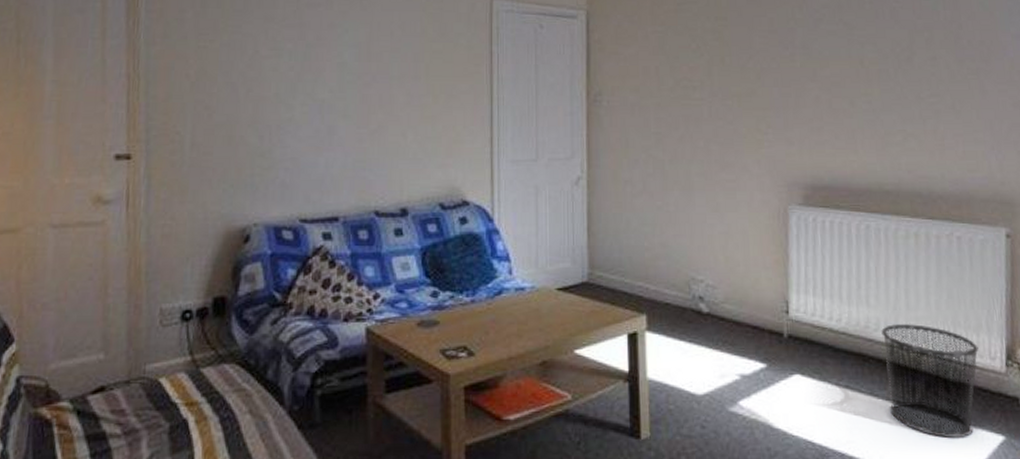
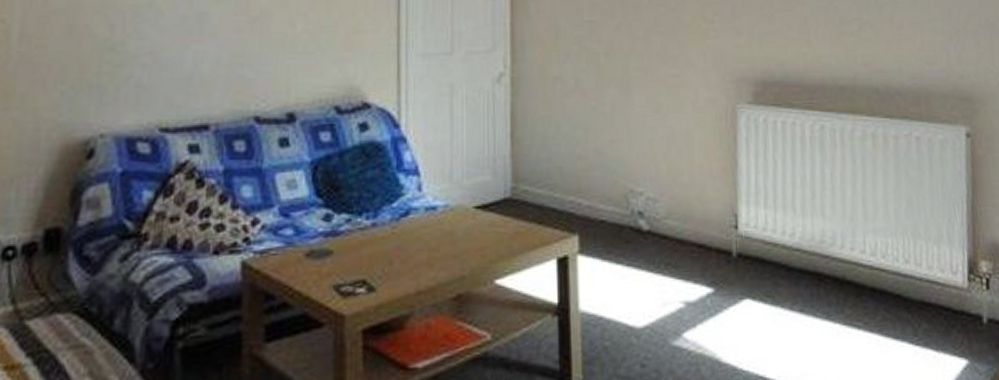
waste bin: present [881,324,979,438] -> none [838,237,940,365]

